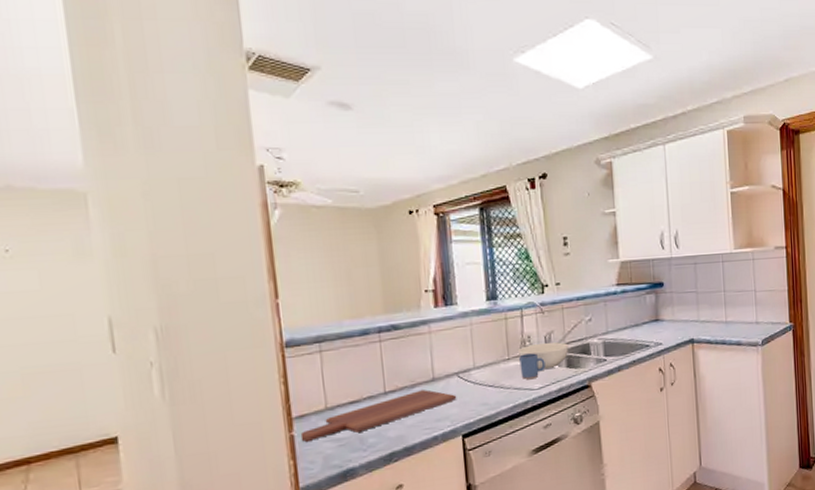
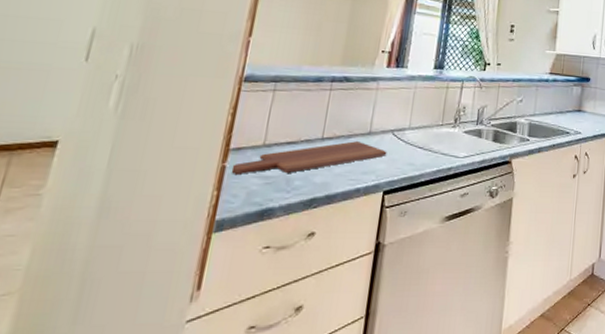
bowl: present [517,342,569,370] -> none [451,114,498,141]
mug: present [519,353,546,379] -> none [450,122,474,147]

